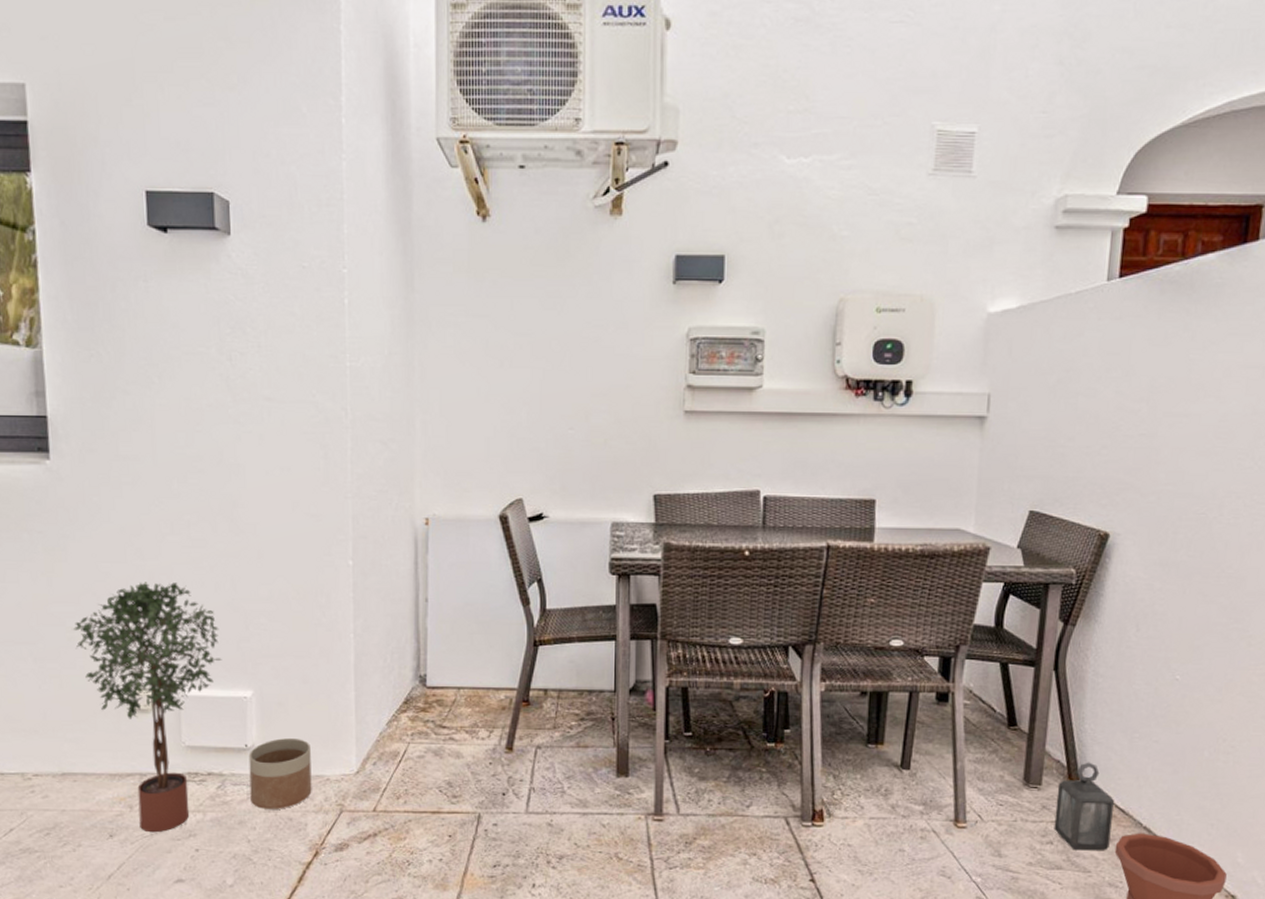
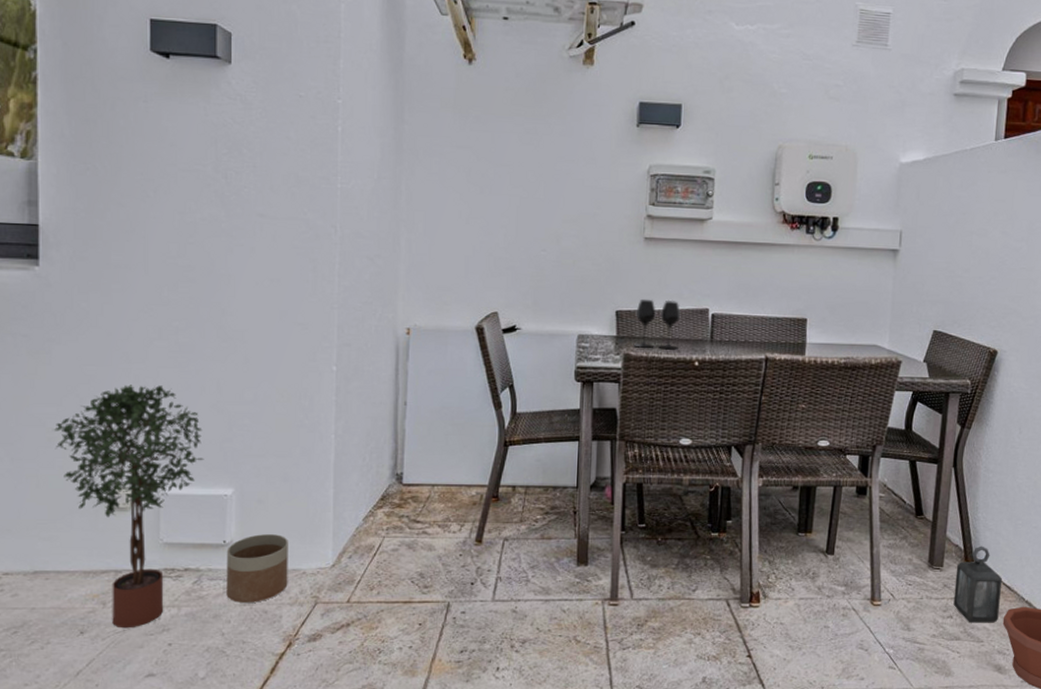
wine glass: none [674,480,728,538] -> present [633,299,681,350]

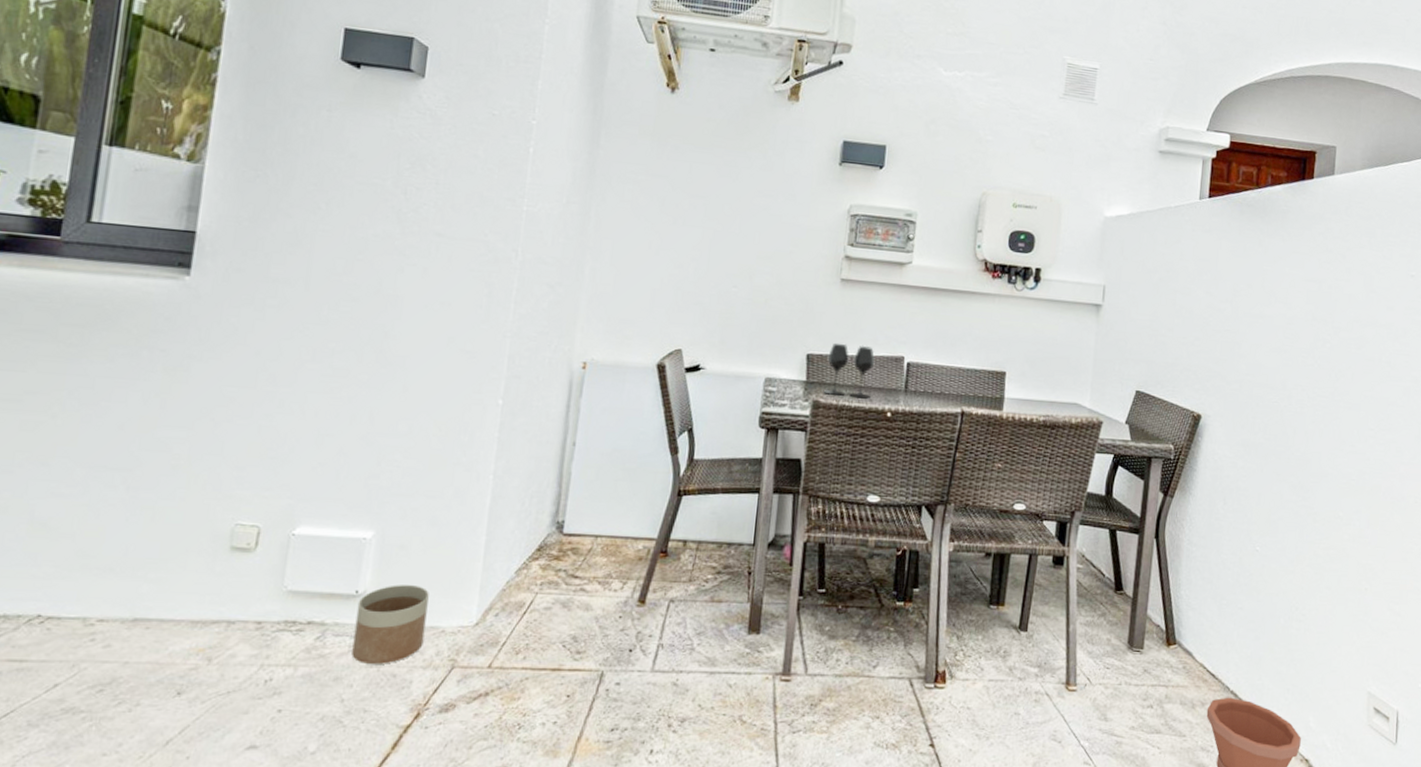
potted tree: present [54,384,204,627] -> none [178,409,348,689]
lantern: present [953,546,1003,623] -> none [1153,627,1207,715]

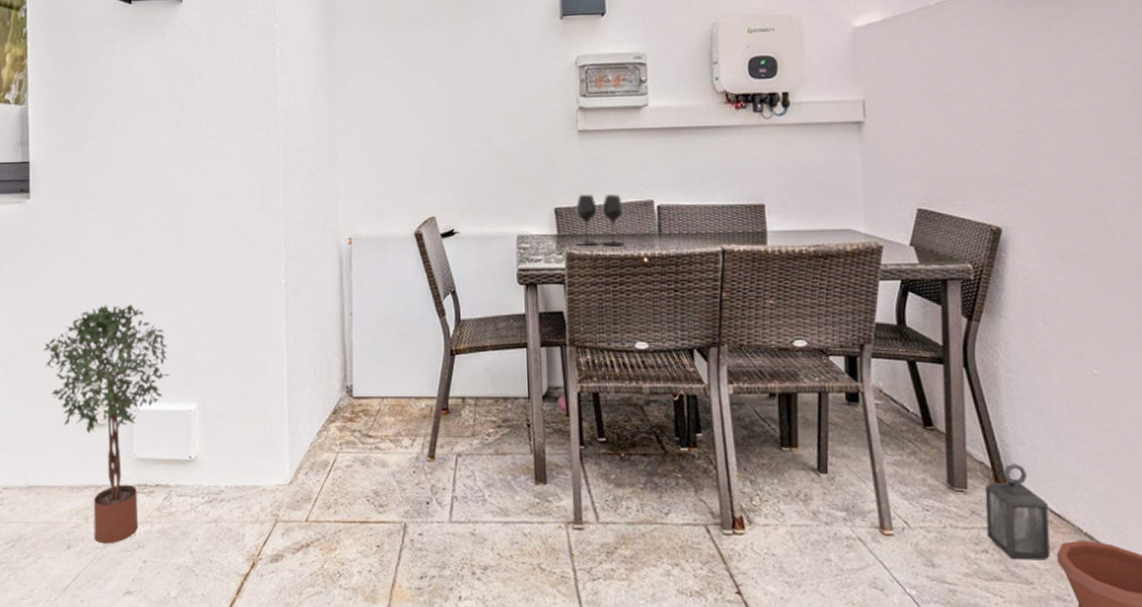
potted tree: none [178,409,348,689] -> present [43,304,170,543]
planter: present [352,585,429,664] -> none [192,450,249,520]
lantern: none [1153,627,1207,715] -> present [984,463,1050,561]

